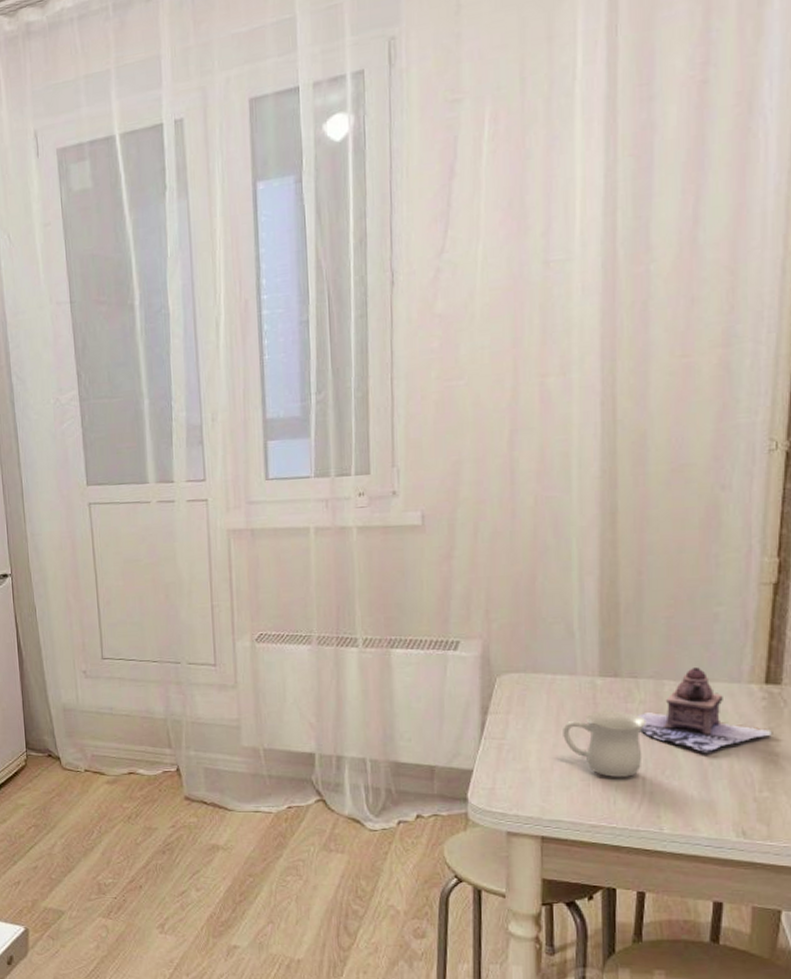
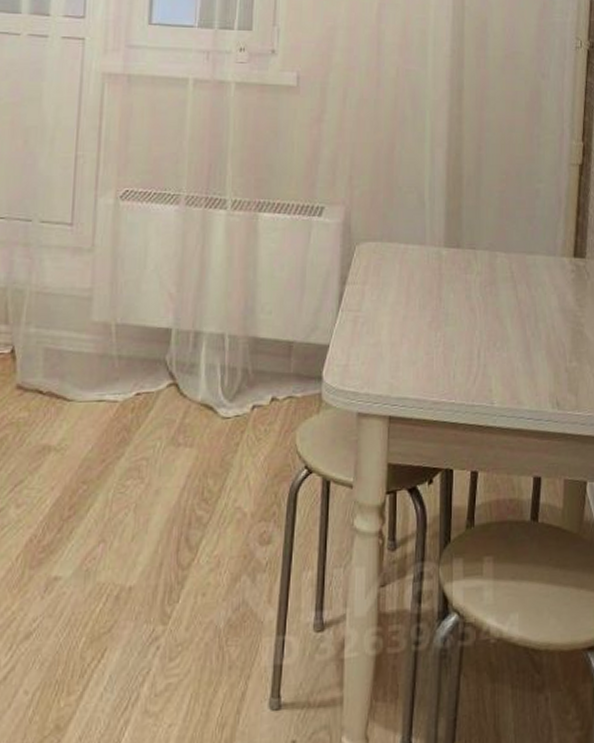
mug: present [563,711,646,777] -> none [412,282,482,350]
teapot: present [637,667,773,754] -> none [474,240,580,325]

